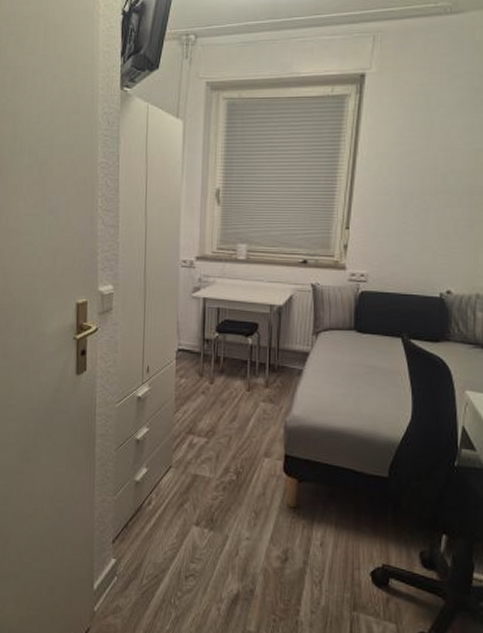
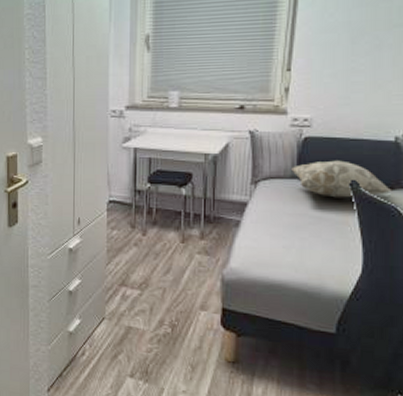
decorative pillow: none [349,314,438,349] -> present [291,160,392,198]

